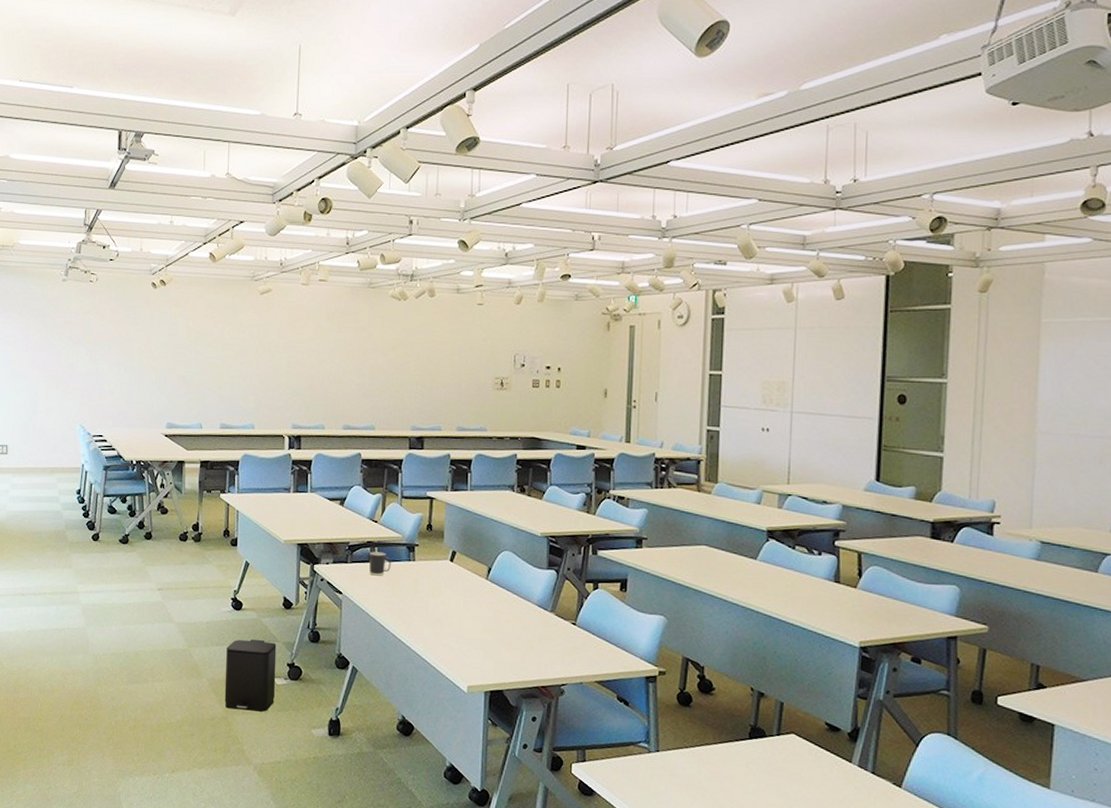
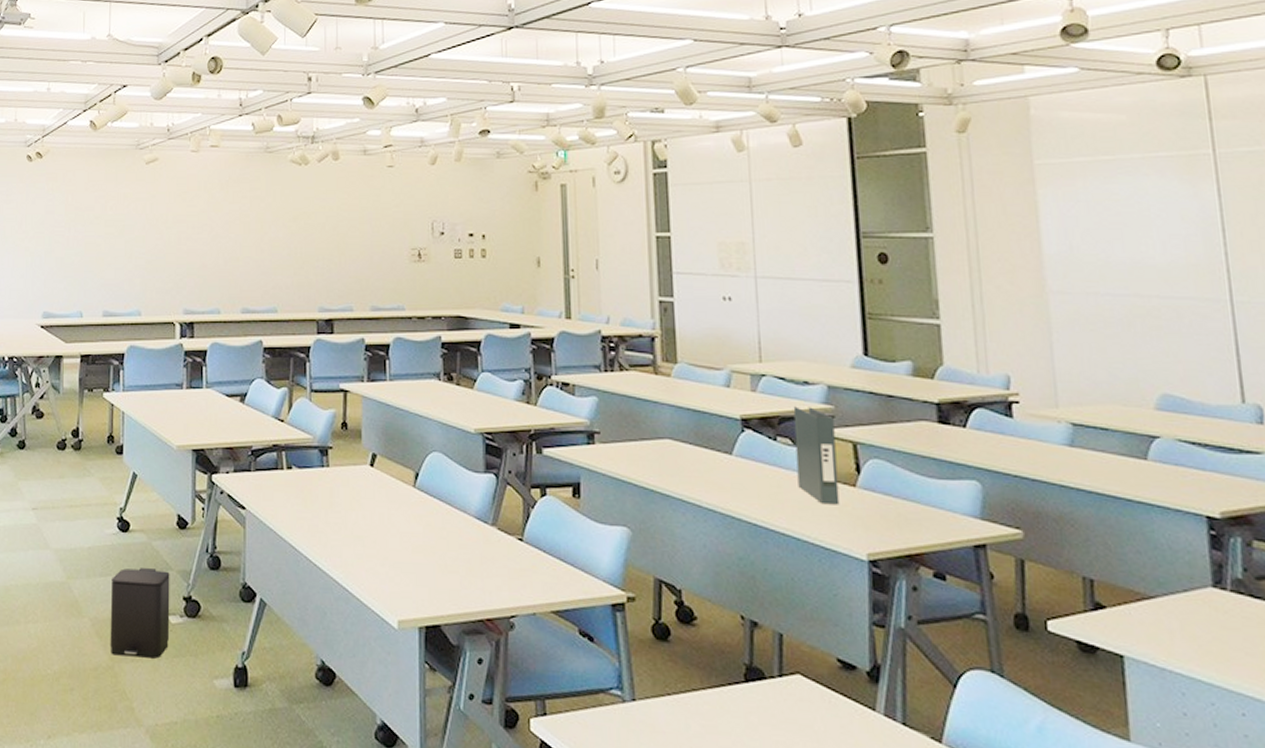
mug: present [368,551,391,576] -> none [275,457,301,486]
binder: none [809,521,845,602] -> present [793,406,840,505]

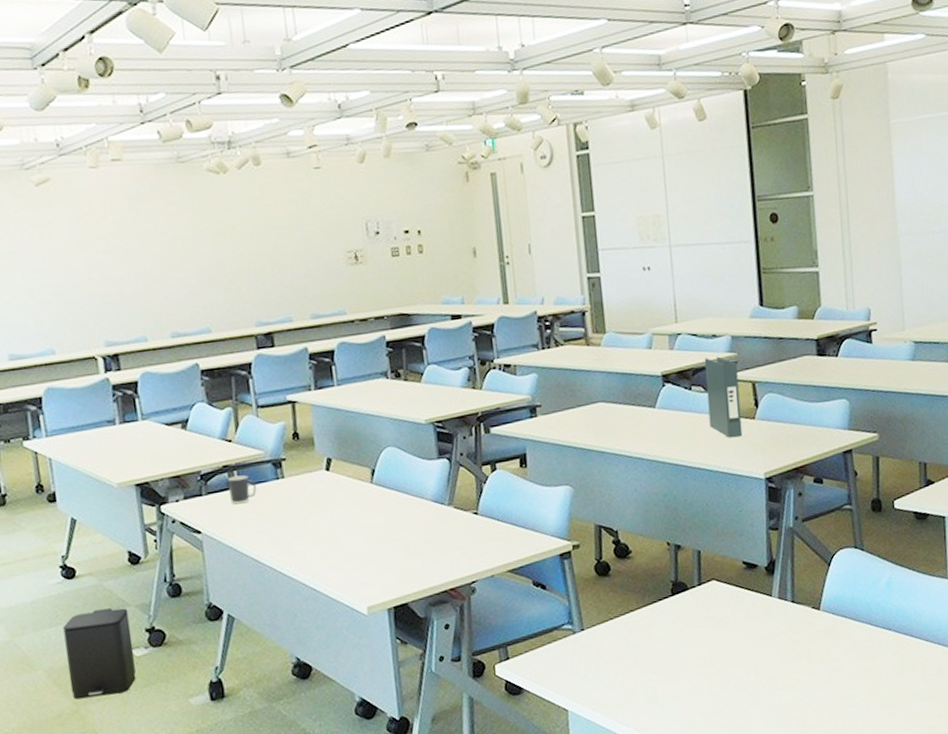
mug: none [275,457,301,486] -> present [227,475,257,505]

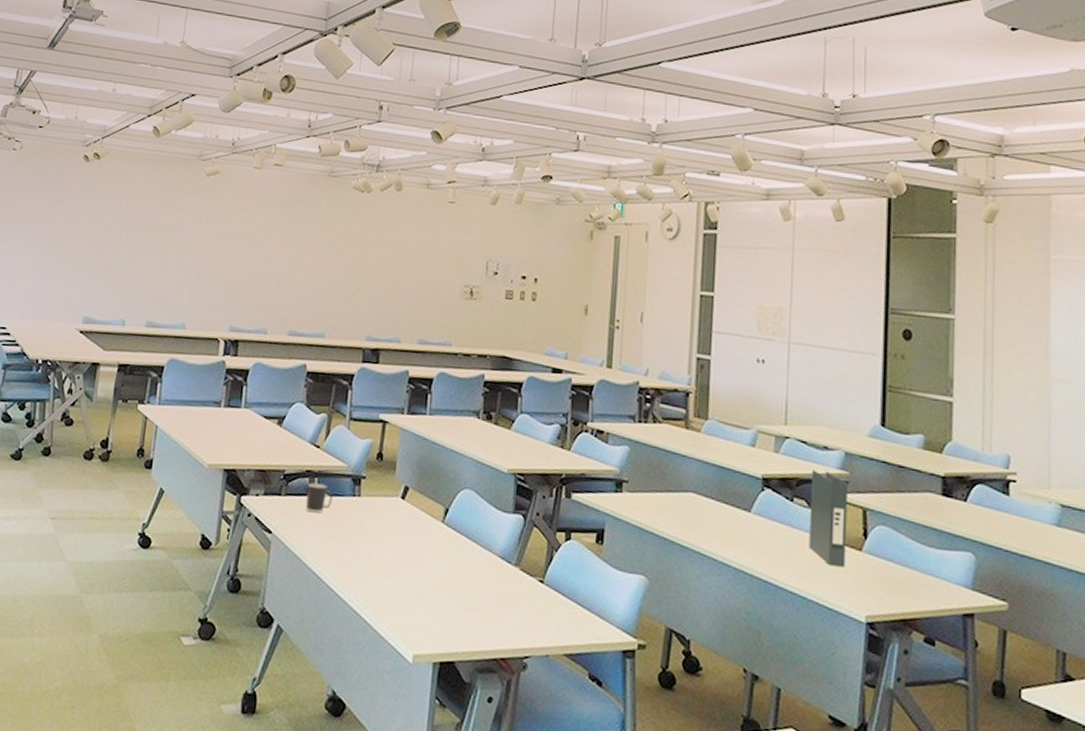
pedal bin: present [63,608,136,700] -> none [117,585,188,680]

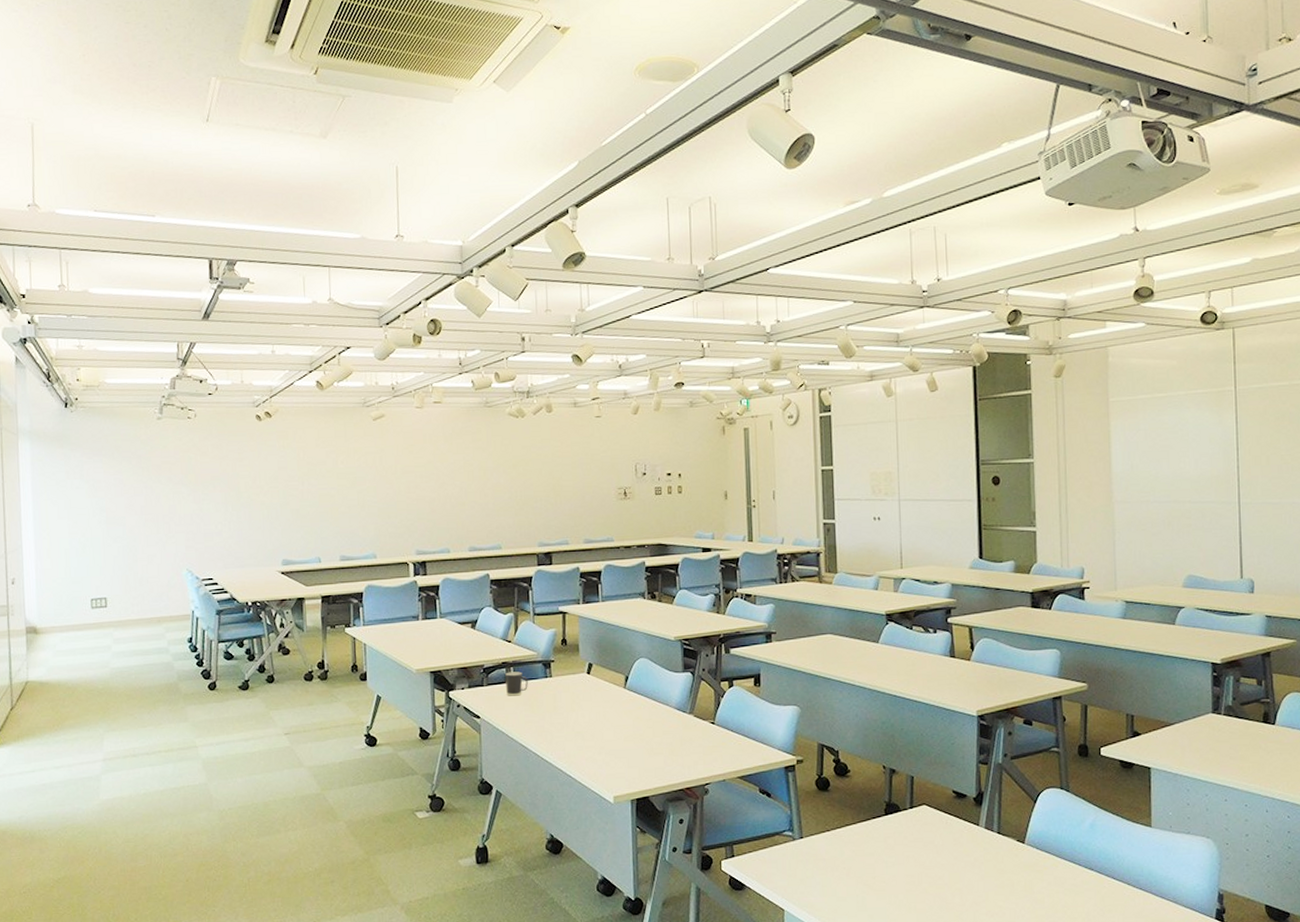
binder: present [809,470,848,568] -> none [925,601,958,676]

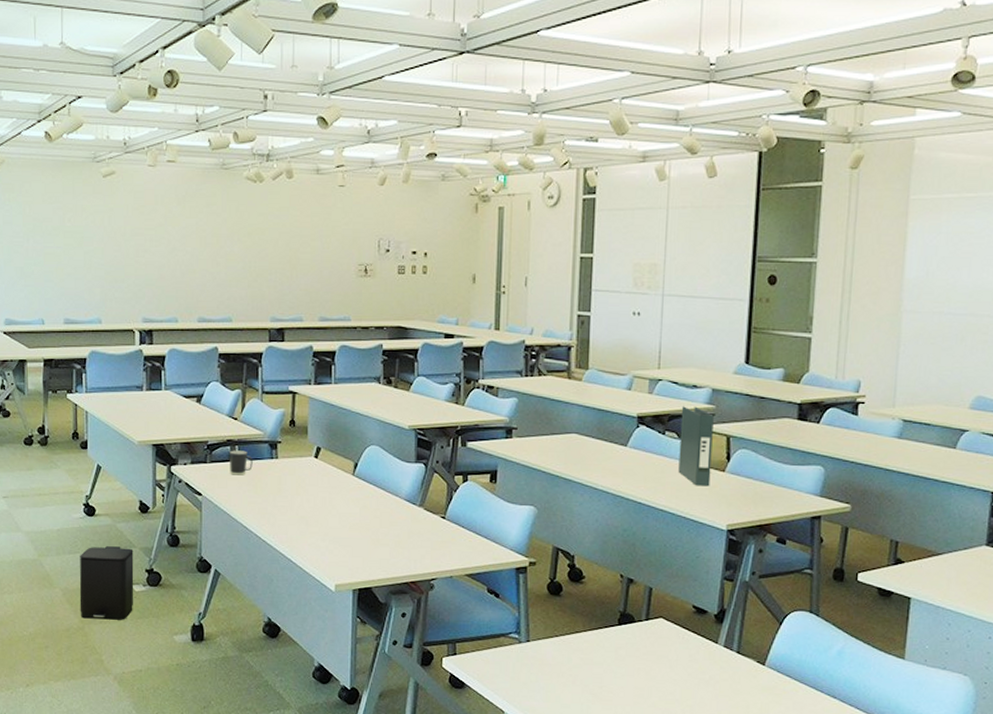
pedal bin: none [363,775,418,850] -> present [79,546,134,620]
binder: none [925,601,958,676] -> present [678,406,714,487]

